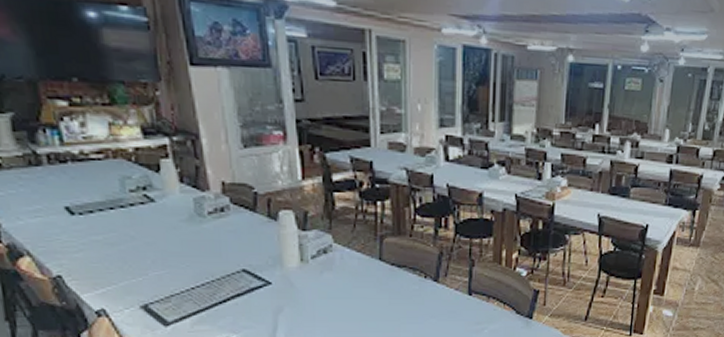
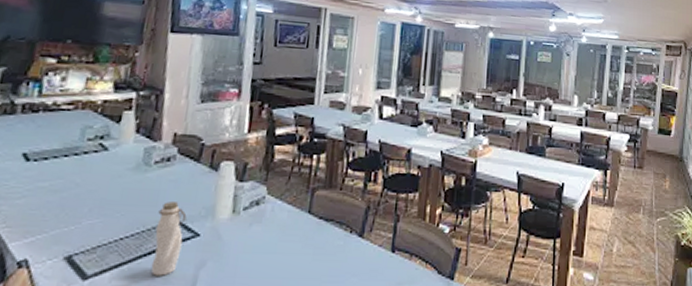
water bottle: none [224,252,256,321] -> present [151,202,187,276]

